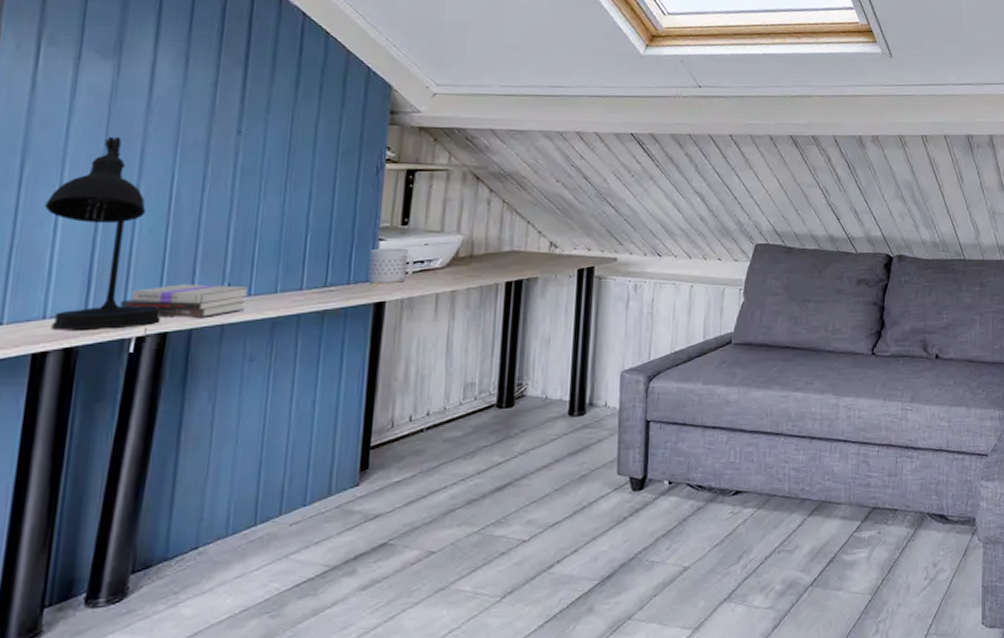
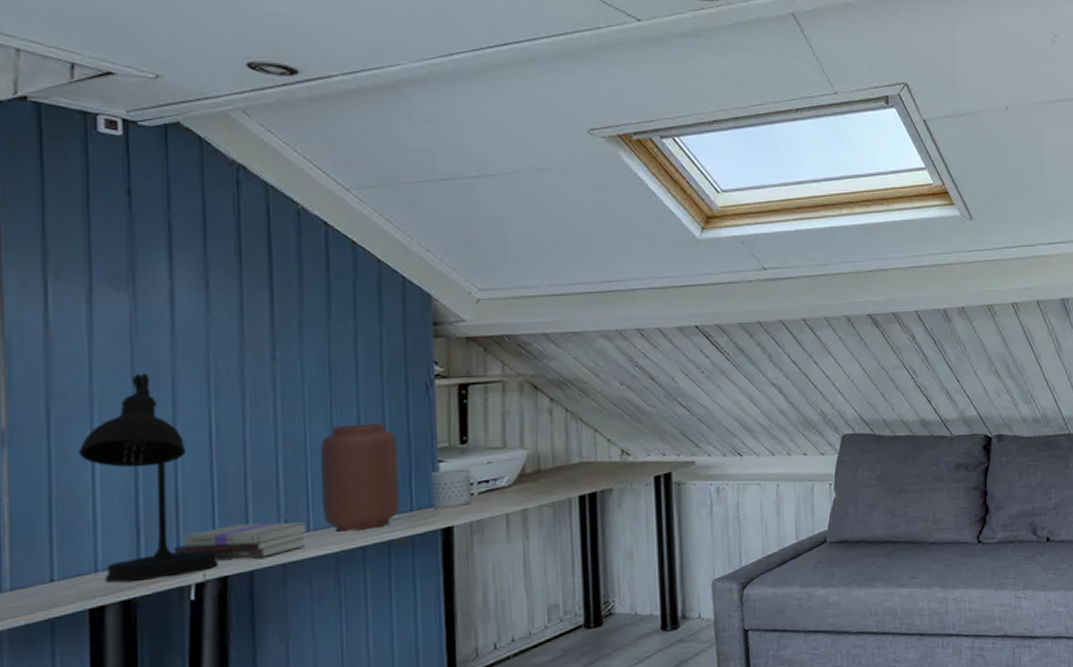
vase: none [264,199,343,298] -> present [320,422,400,532]

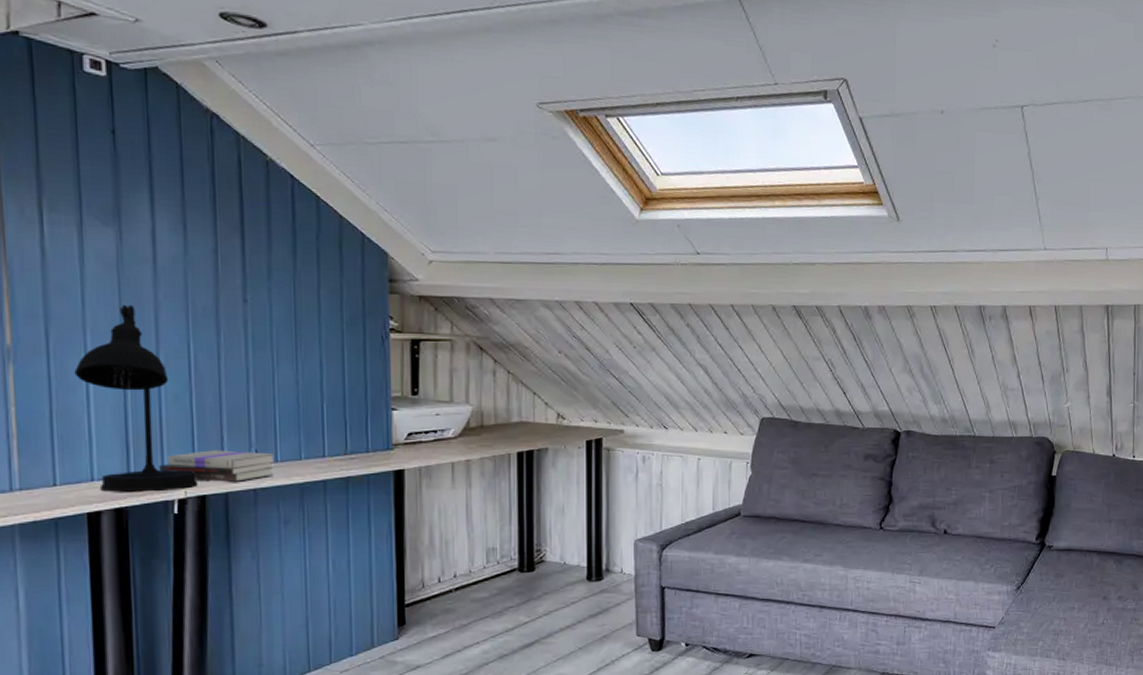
vase: present [320,422,400,532] -> none [287,368,357,465]
mug: present [429,468,478,508] -> none [384,418,427,451]

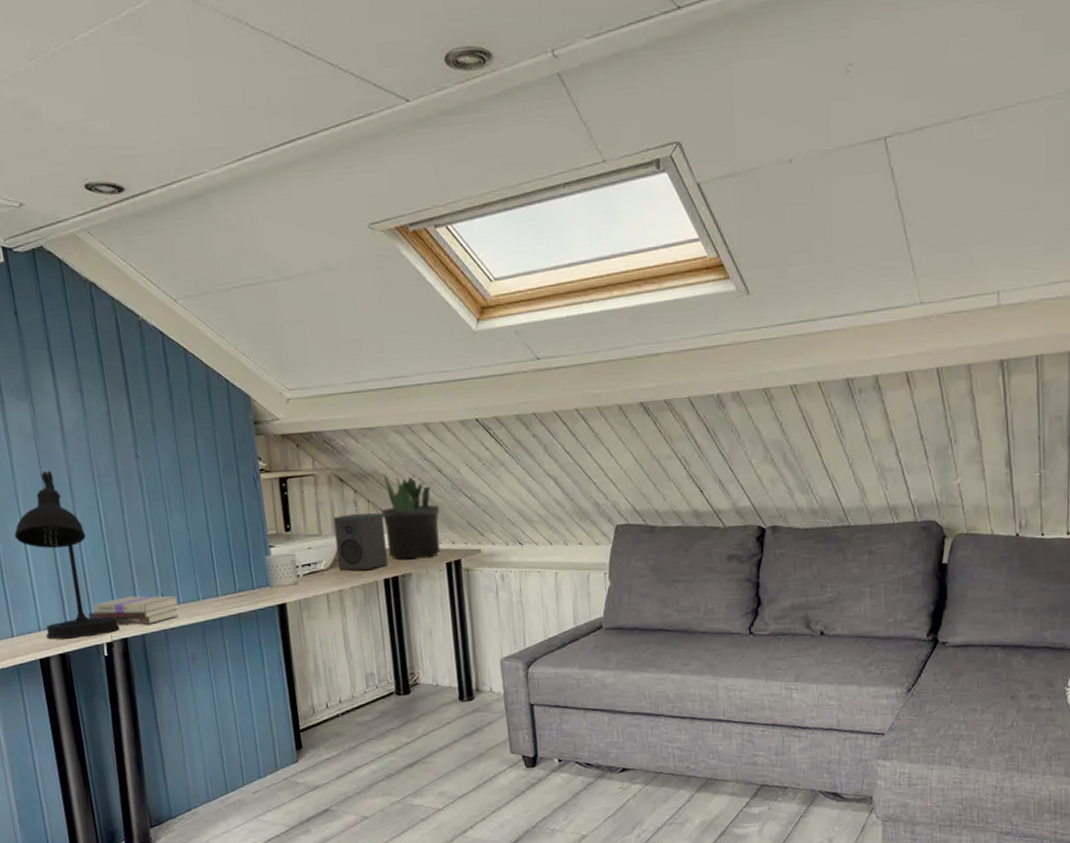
mug: none [384,418,427,451] -> present [264,553,303,587]
speaker: none [468,383,523,442] -> present [333,513,388,572]
planter: none [521,345,585,435] -> present [381,473,440,560]

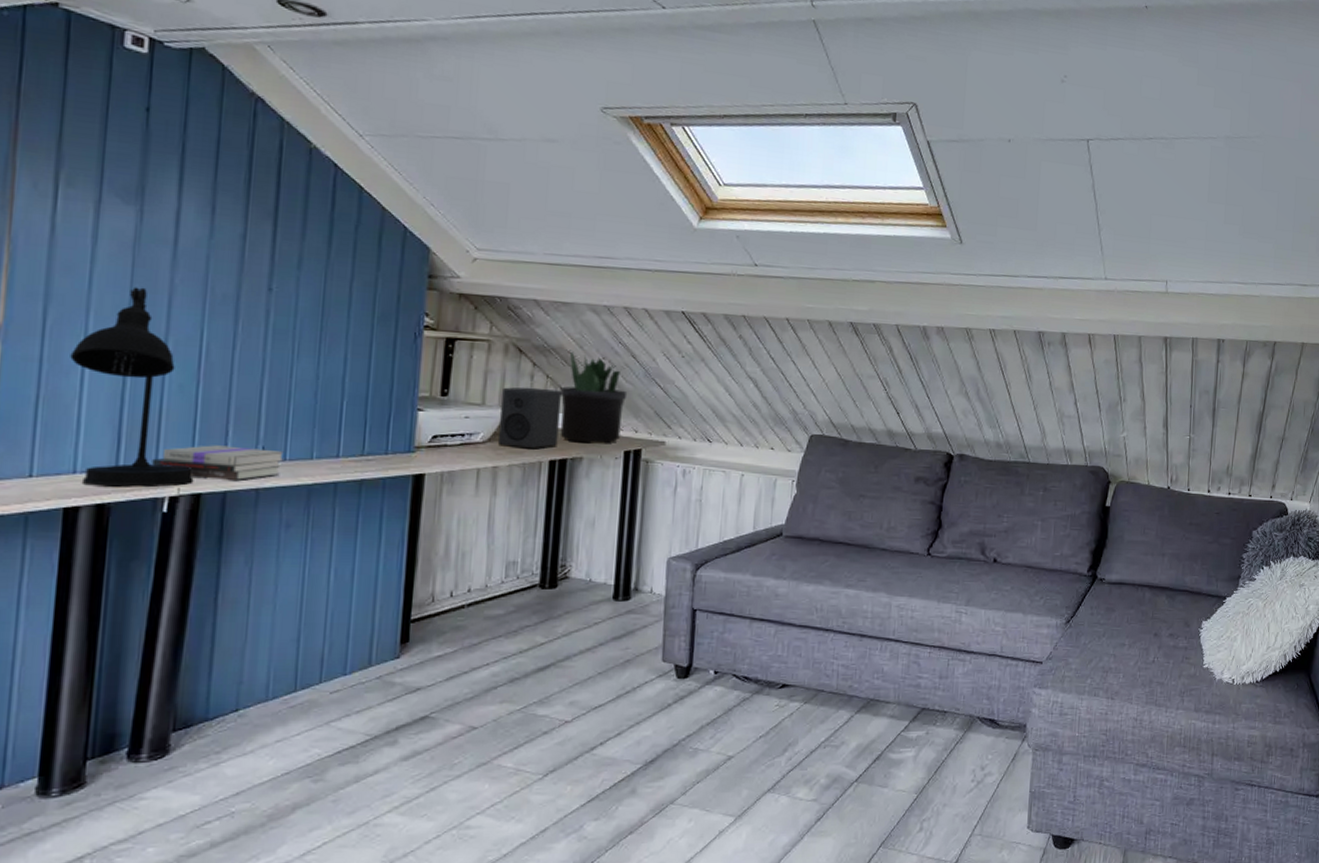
mug: present [264,553,303,587] -> none [406,418,454,455]

